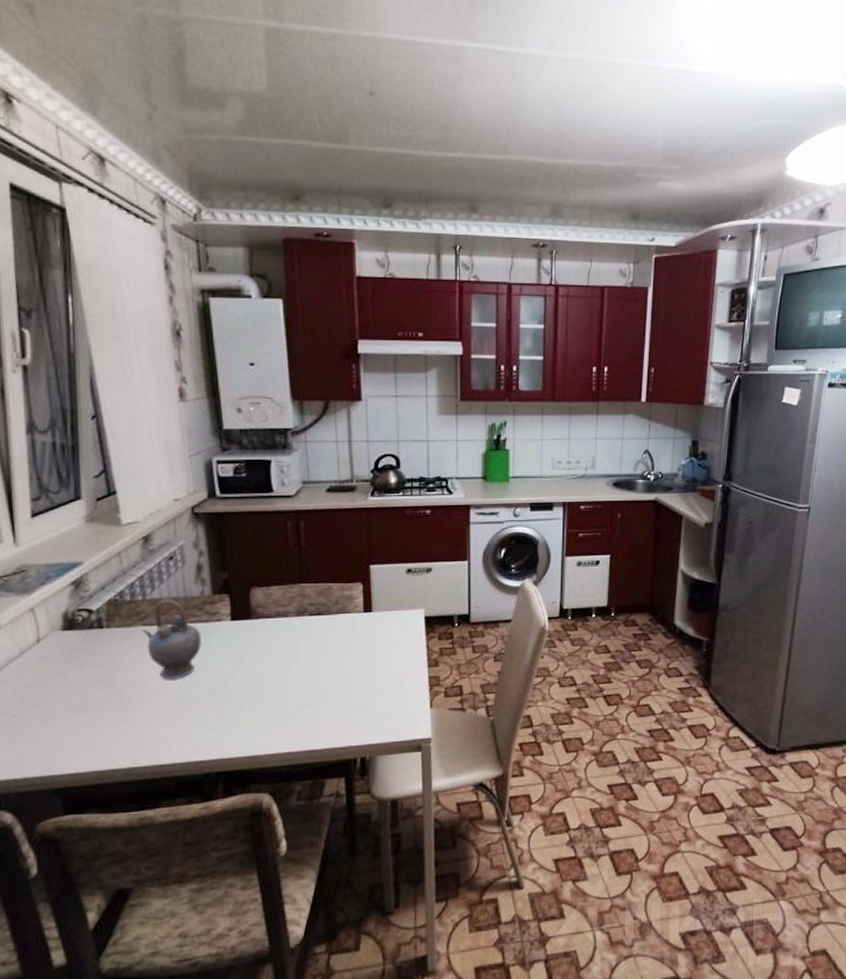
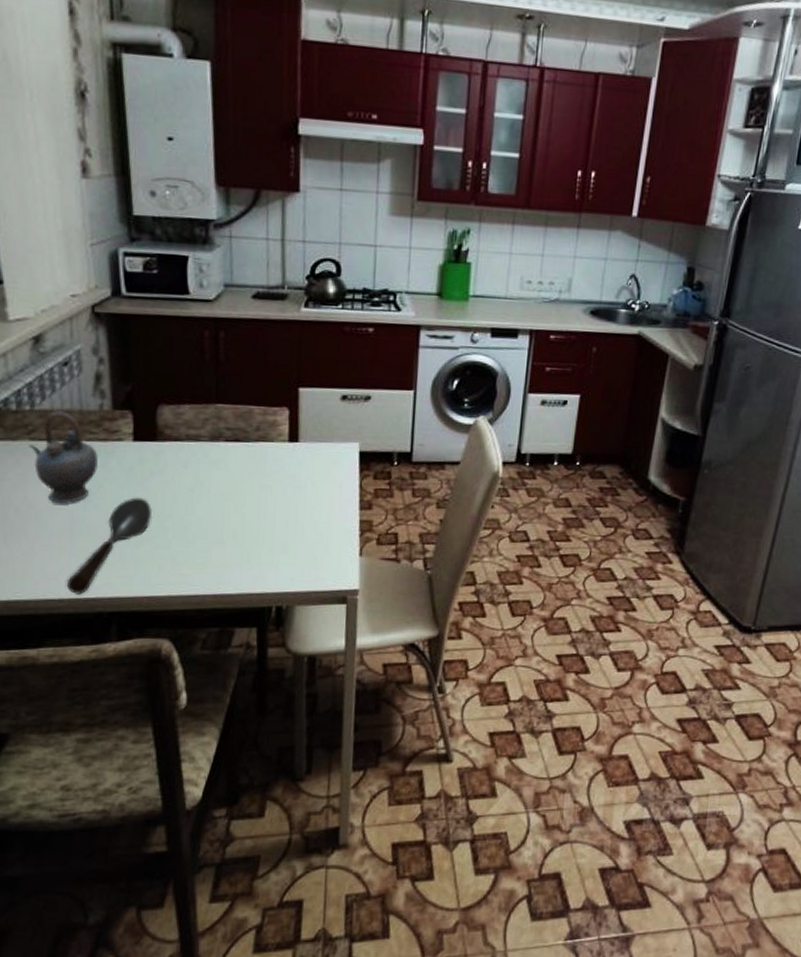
spoon: none [178,669,250,758] -> present [66,497,153,594]

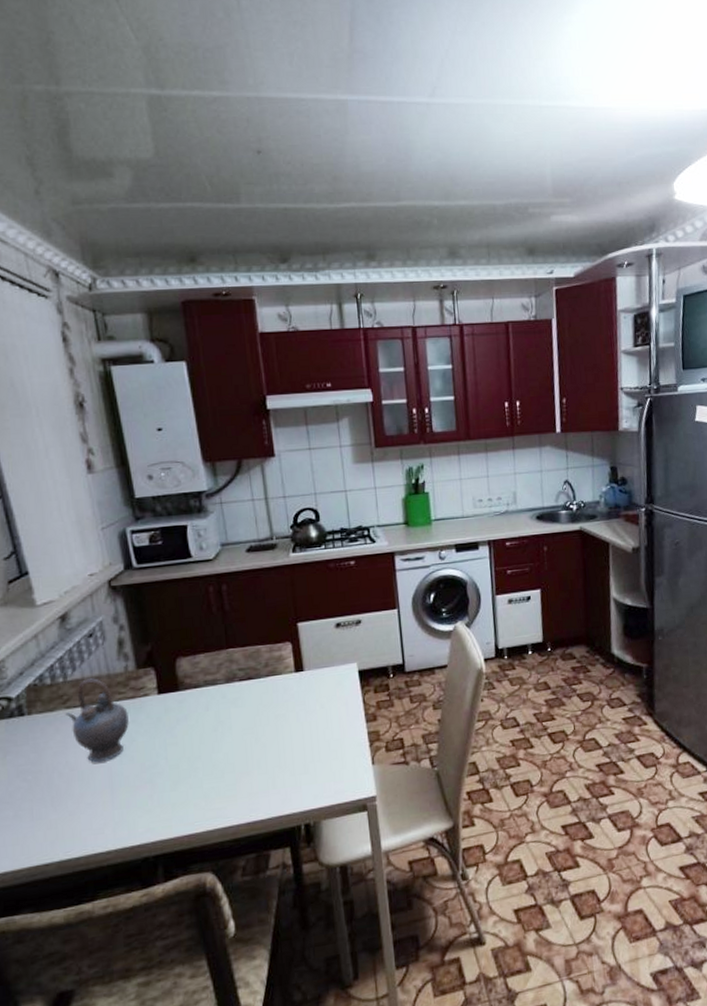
spoon: present [66,497,153,594] -> none [112,744,183,844]

